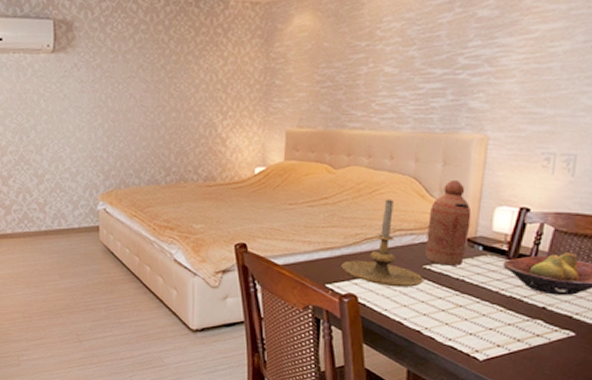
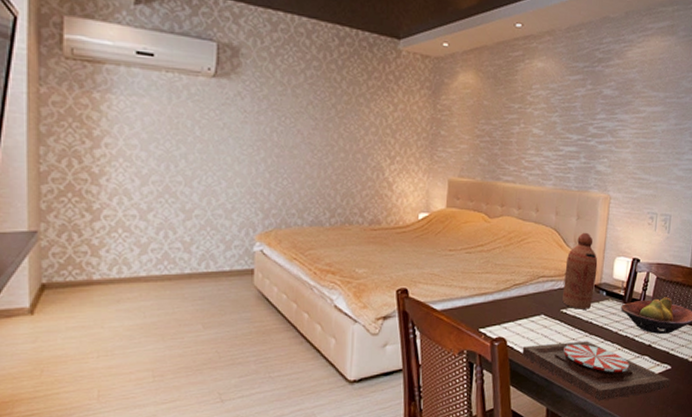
candle holder: present [341,199,424,287] -> none [493,247,561,330]
plate: none [376,300,574,367] -> present [522,341,671,401]

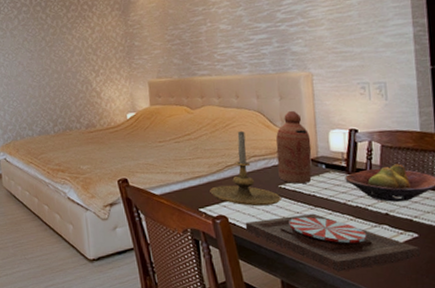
candle holder: none [493,247,561,330] -> present [210,130,281,206]

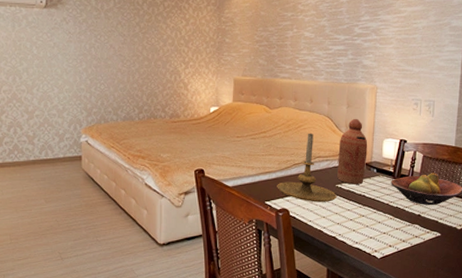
plate: present [245,213,421,272] -> none [303,211,441,264]

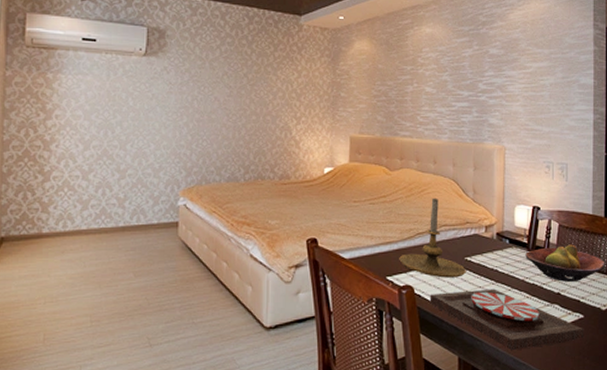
plate: none [303,211,441,264] -> present [430,288,584,351]
bottle: present [337,118,368,185] -> none [466,182,498,257]

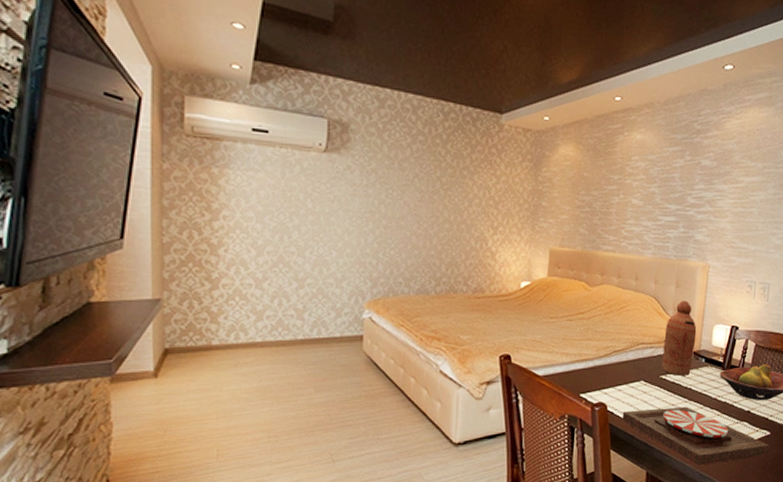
candle holder: present [399,198,466,278] -> none [594,315,660,396]
bottle: none [466,182,498,257] -> present [662,300,697,376]

